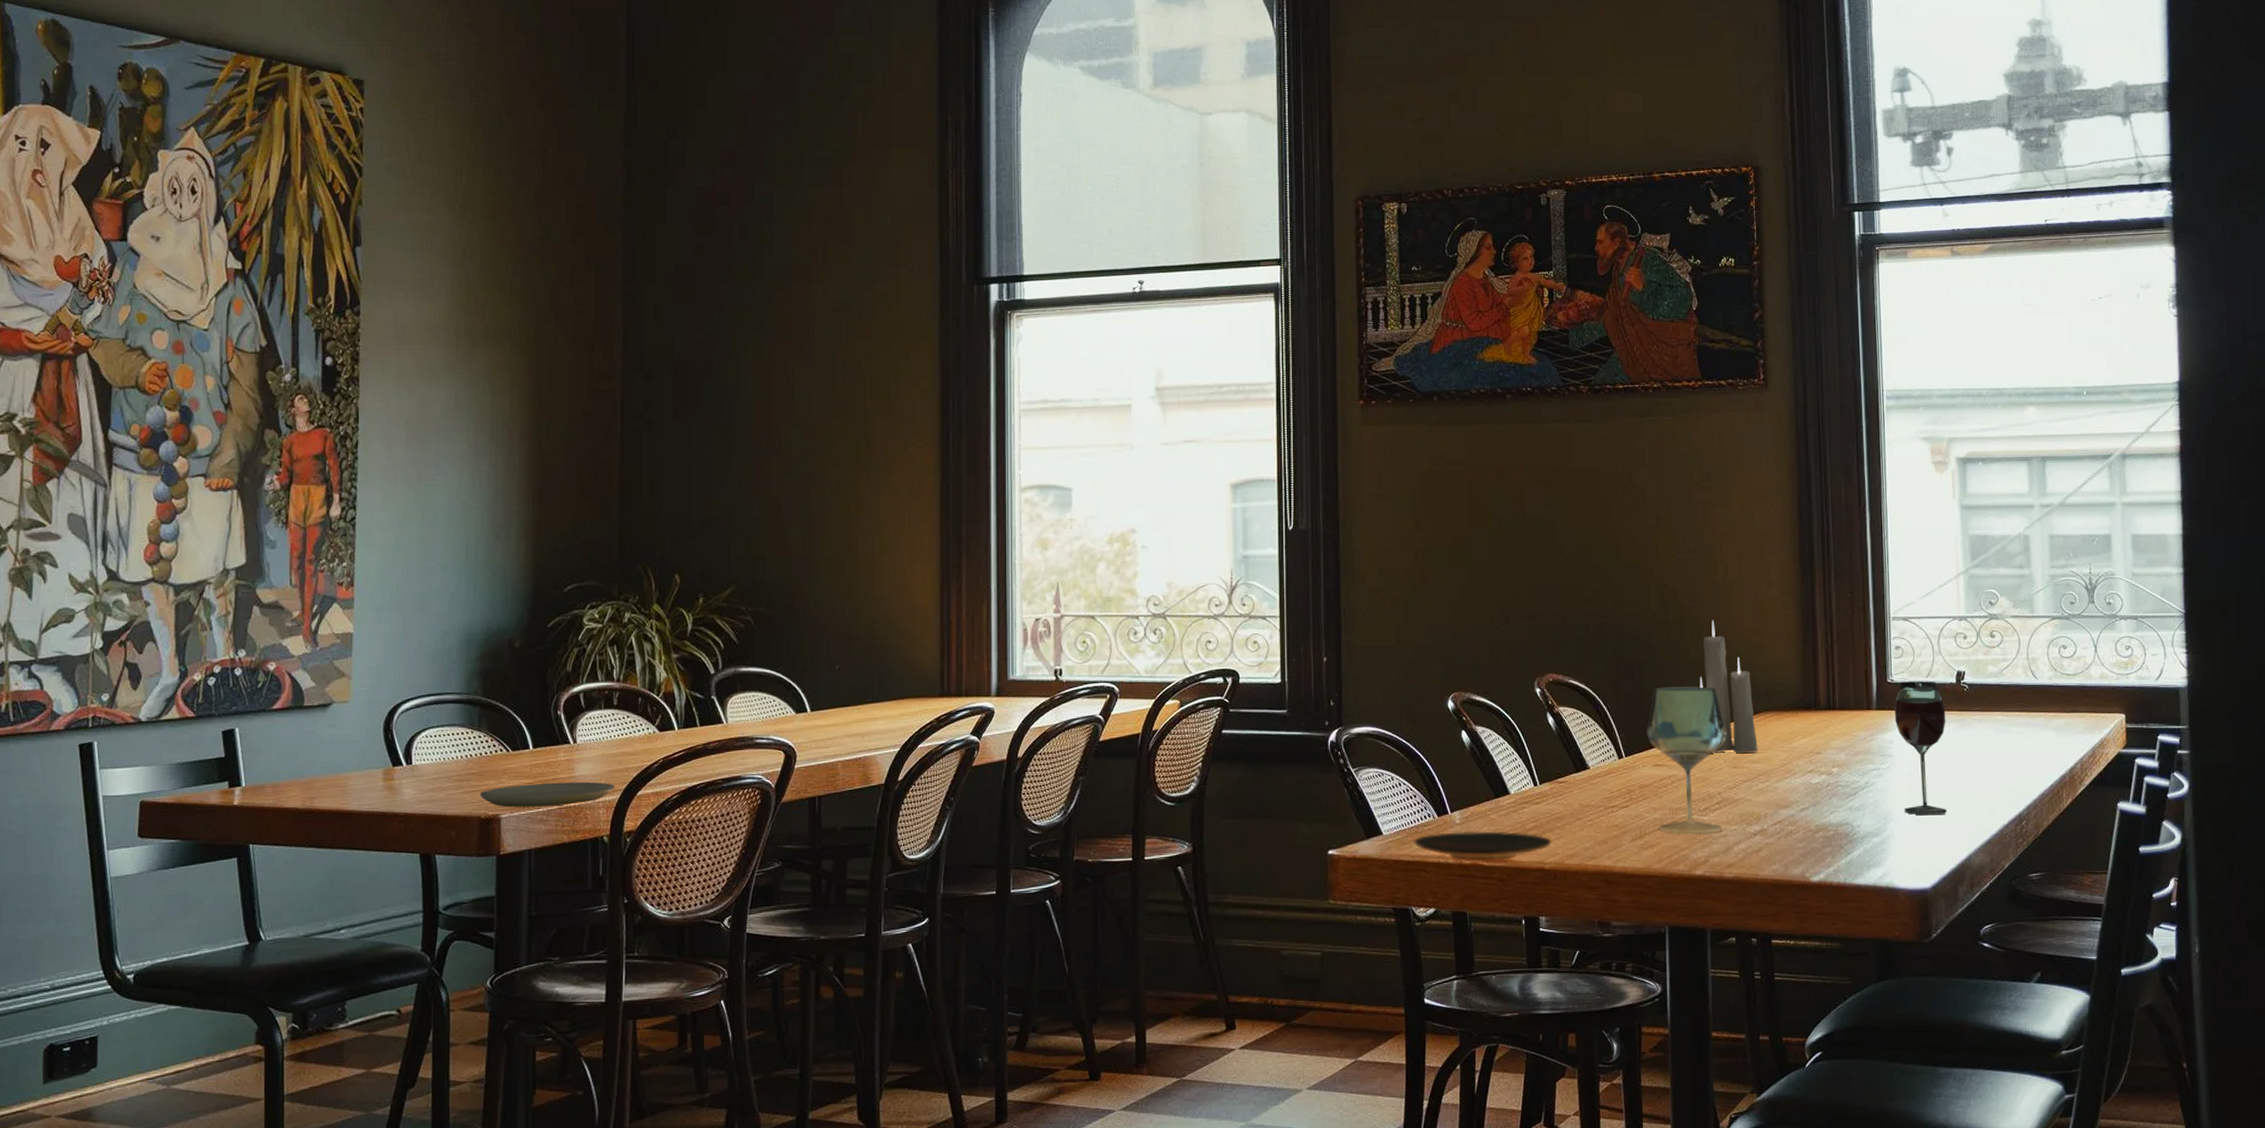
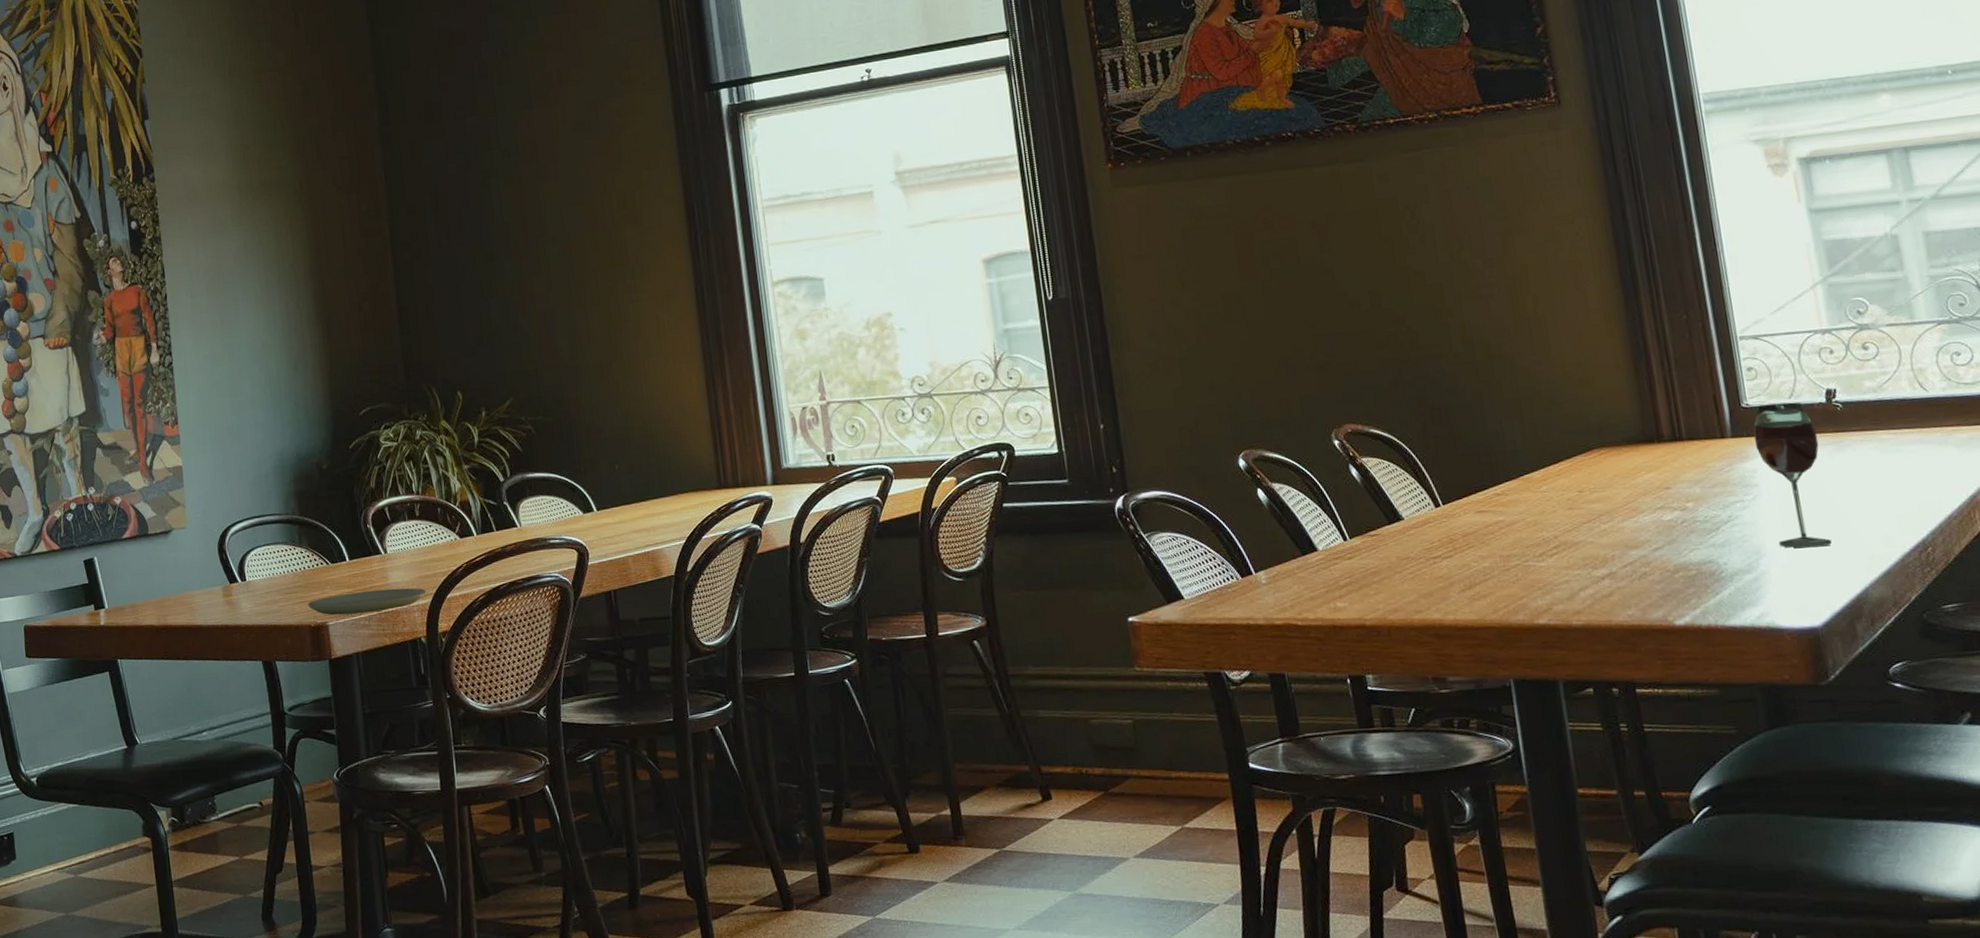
plate: present [1414,831,1552,861] -> none [1218,589,1371,622]
wine glass: present [1647,685,1726,835] -> none [1463,426,1564,583]
candle: present [1699,620,1758,753] -> none [1517,355,1596,495]

